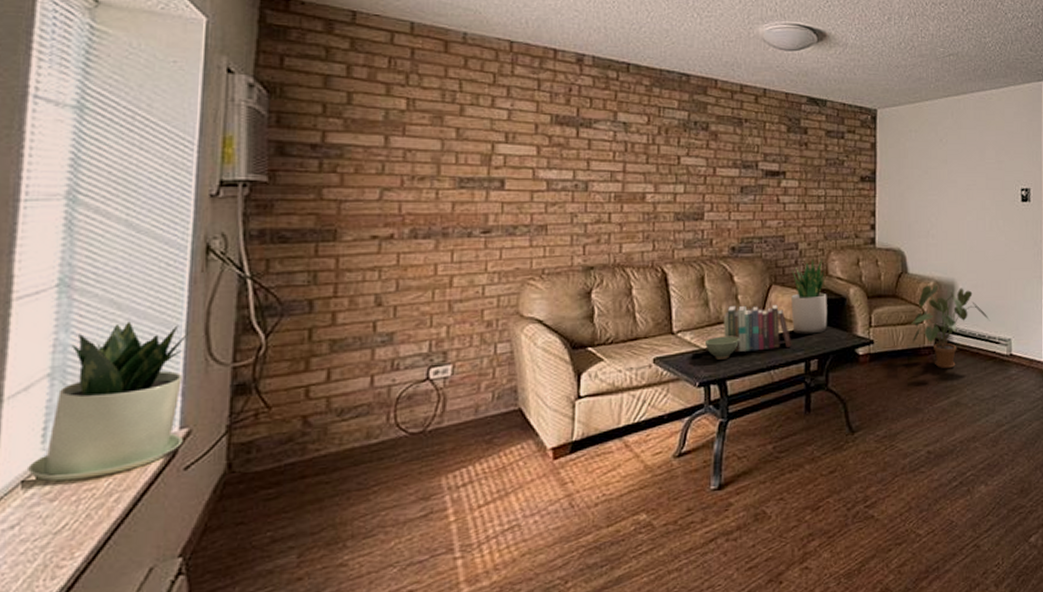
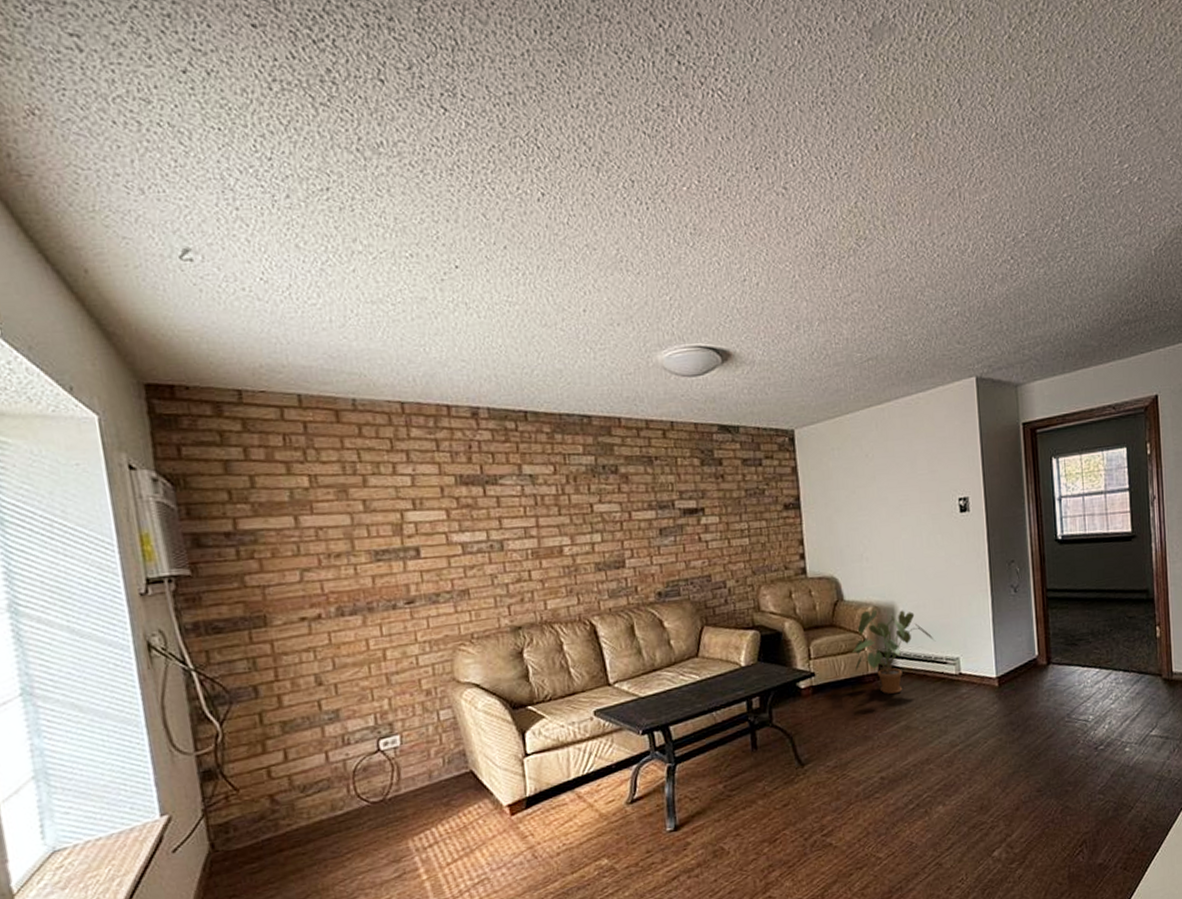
planter: present [28,321,192,481] -> none [35,721,166,872]
bowl: present [704,335,739,360] -> none [642,681,677,706]
books: present [723,304,792,352] -> none [657,645,732,697]
planter: present [791,259,827,335] -> none [722,595,765,674]

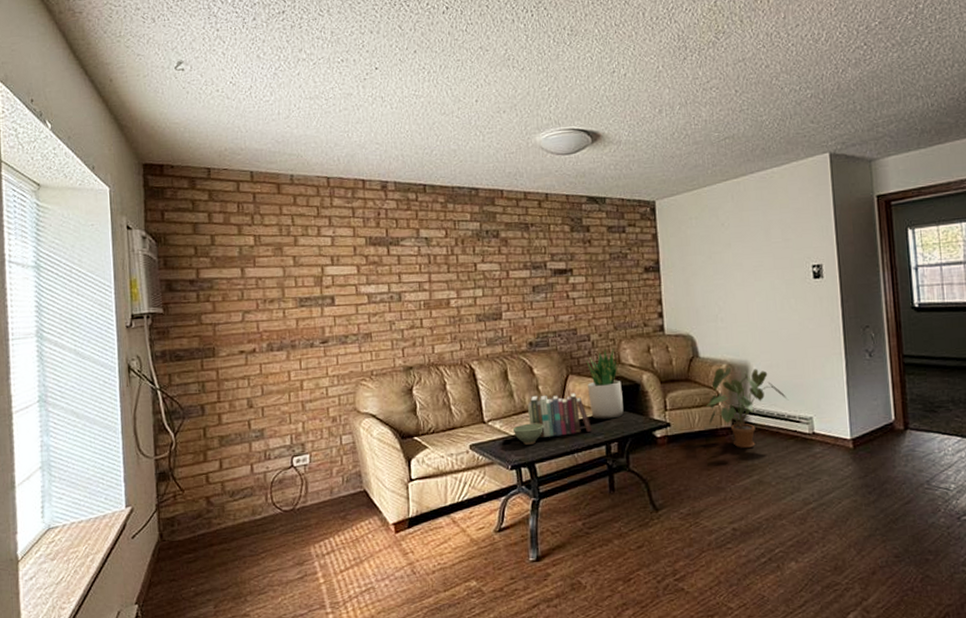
bowl: none [642,681,677,706] -> present [512,423,544,445]
books: none [657,645,732,697] -> present [527,392,592,438]
planter: none [722,595,765,674] -> present [586,348,624,420]

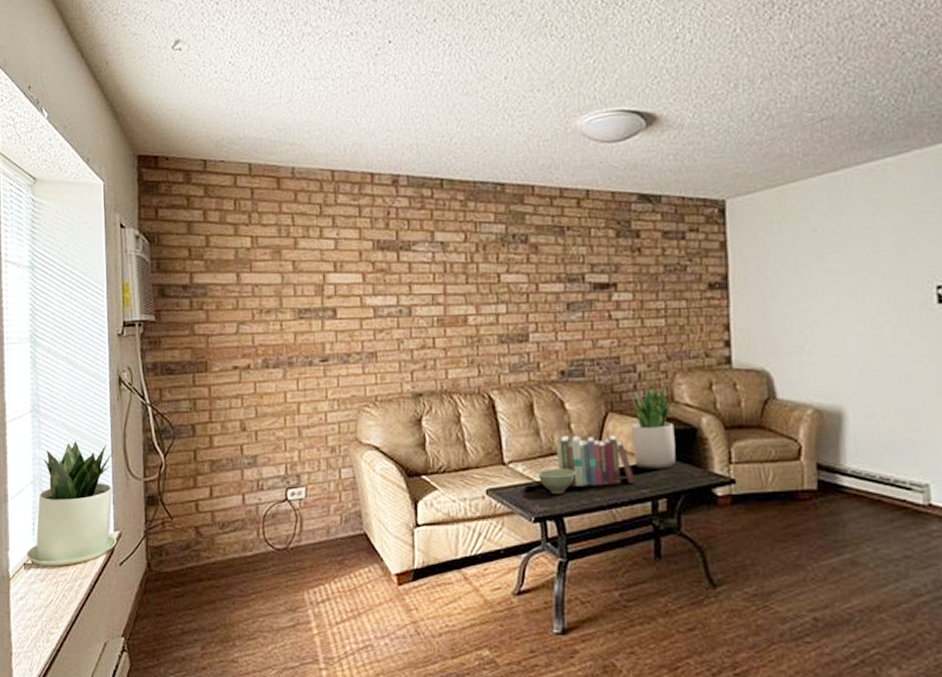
planter: none [36,426,129,545] -> present [26,441,117,565]
house plant: present [707,367,789,449] -> none [784,413,897,519]

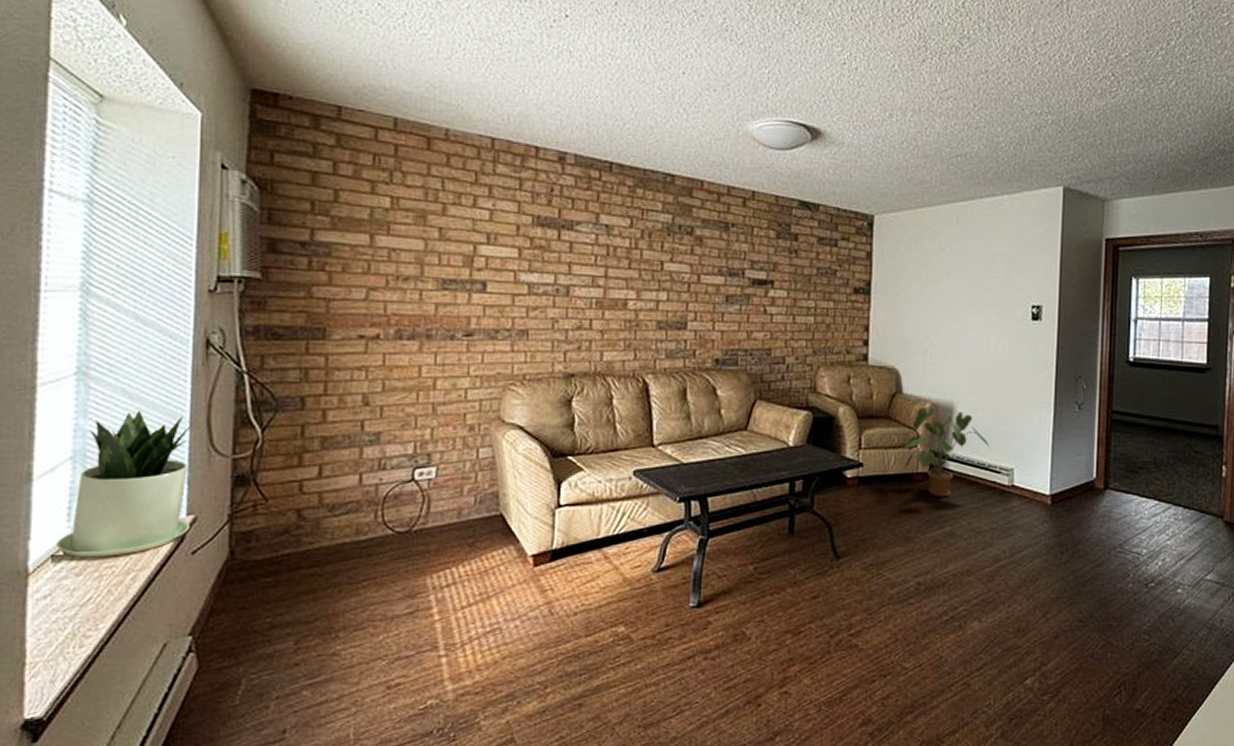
bowl: present [537,468,575,494] -> none [685,451,721,475]
books: present [555,434,636,486] -> none [705,420,777,468]
planter: present [630,383,676,470] -> none [776,375,815,453]
house plant: none [784,413,897,519] -> present [904,407,992,498]

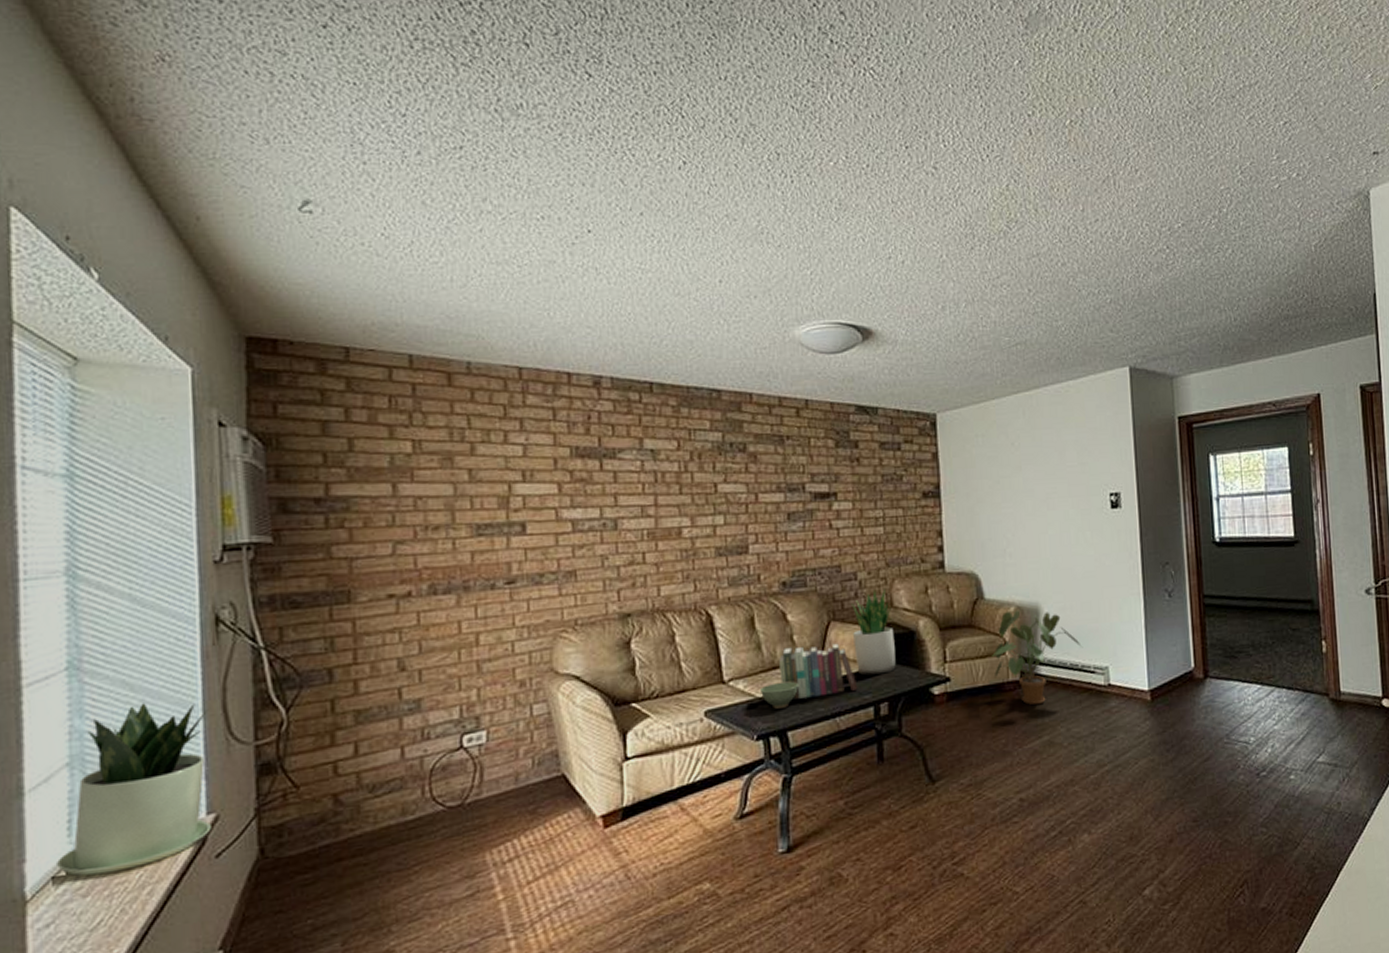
bowl: none [685,451,721,475] -> present [759,681,798,709]
books: none [705,420,777,468] -> present [778,643,858,699]
planter: none [776,375,815,453] -> present [851,589,896,676]

